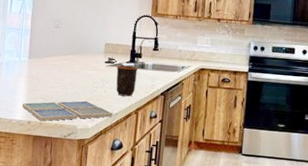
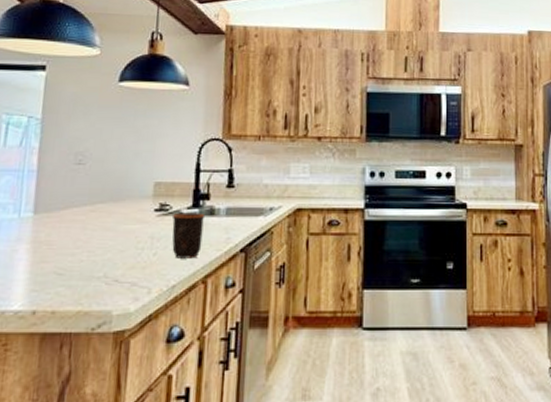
drink coaster: present [22,101,113,122] -> none [22,271,169,309]

